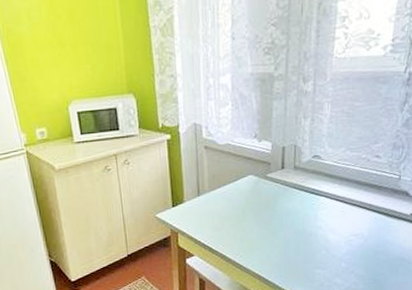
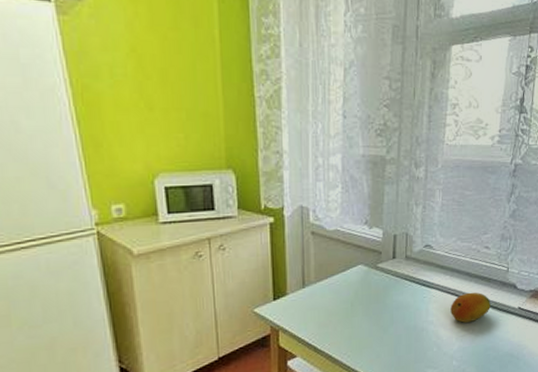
fruit: none [339,199,381,228] -> present [451,292,490,323]

